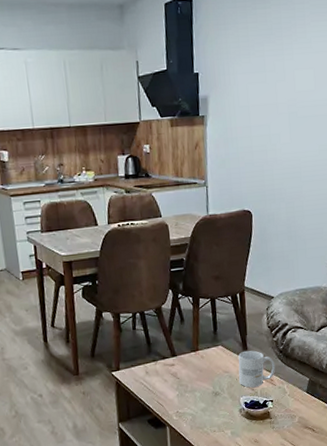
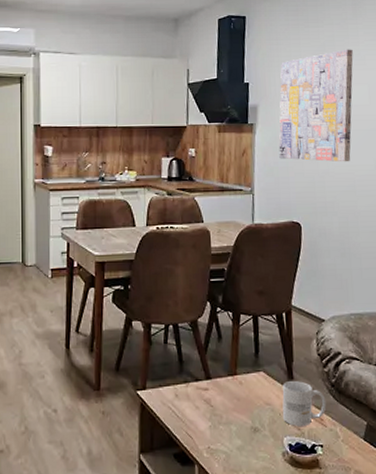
wall art: none [229,31,300,150] -> present [279,49,353,162]

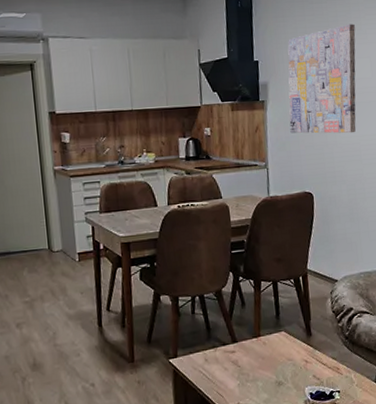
mug: present [282,380,327,426] -> none [302,336,342,377]

